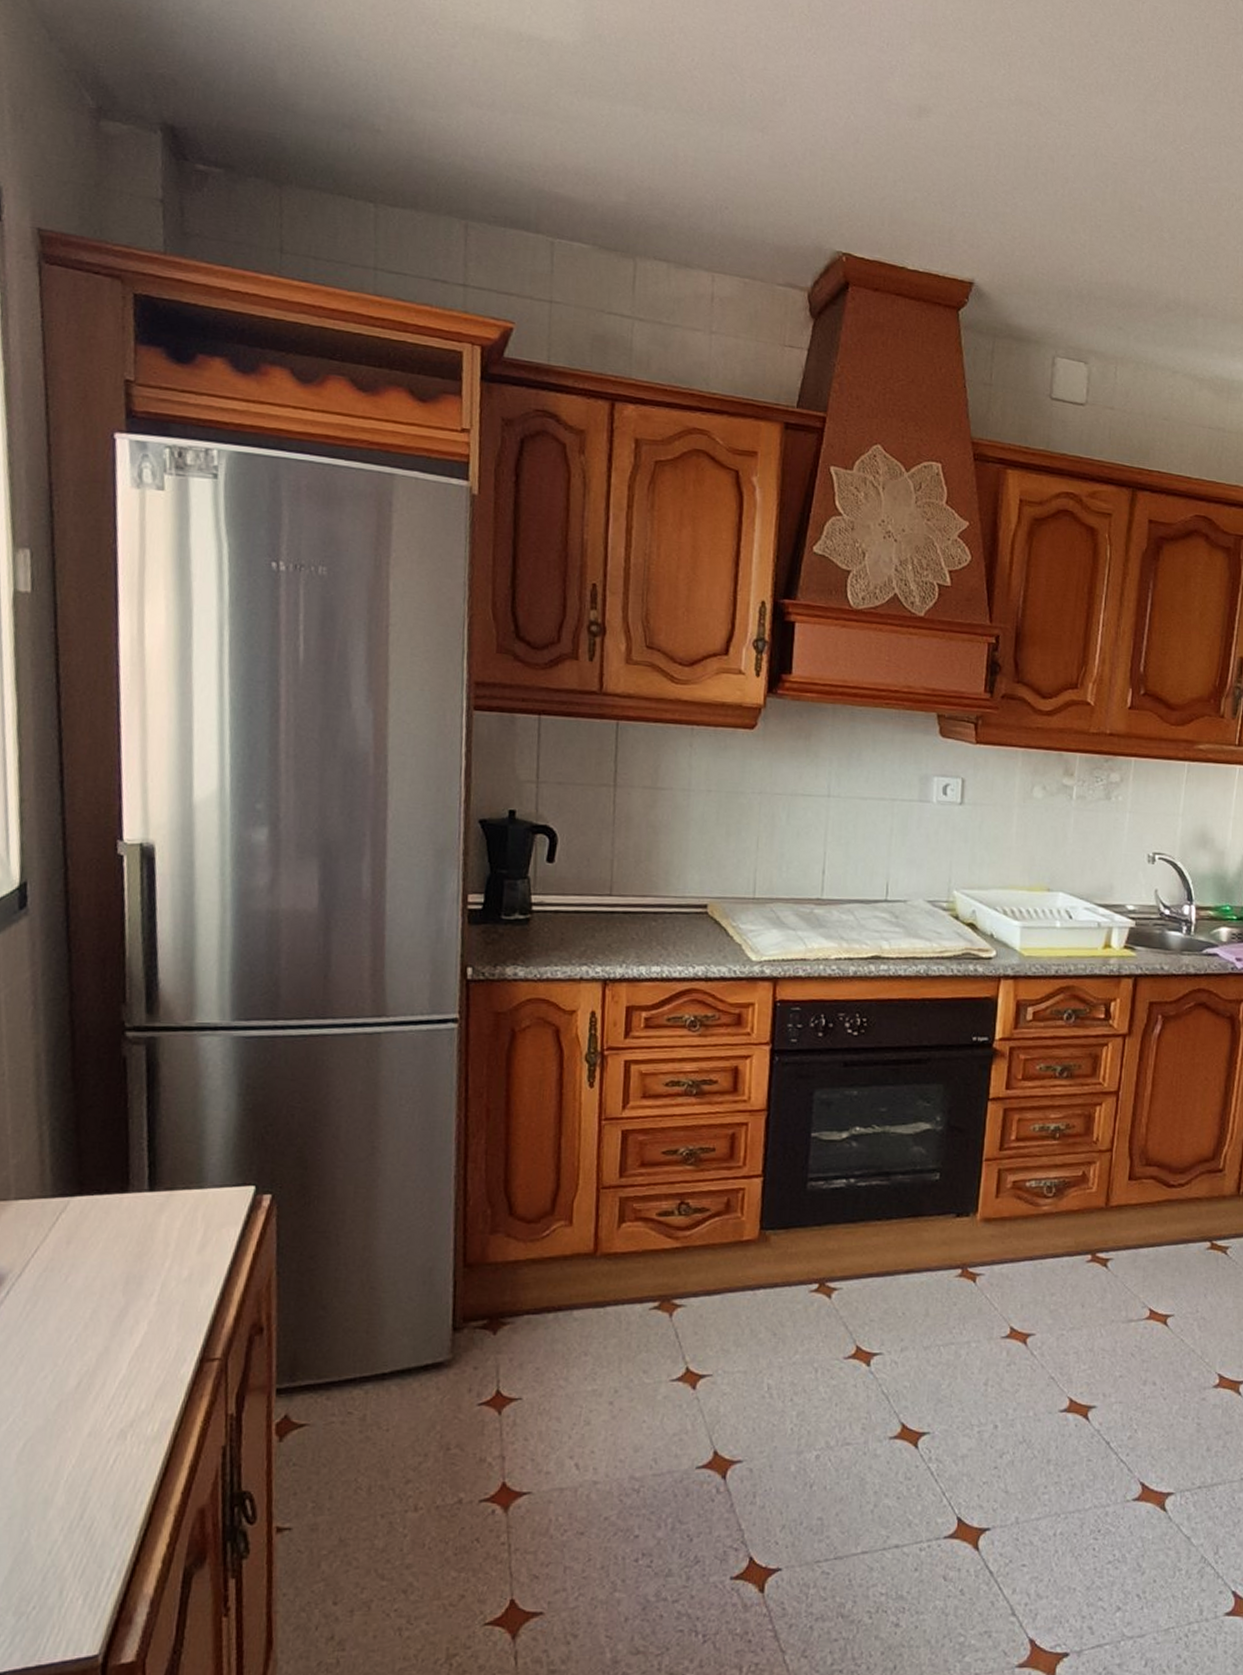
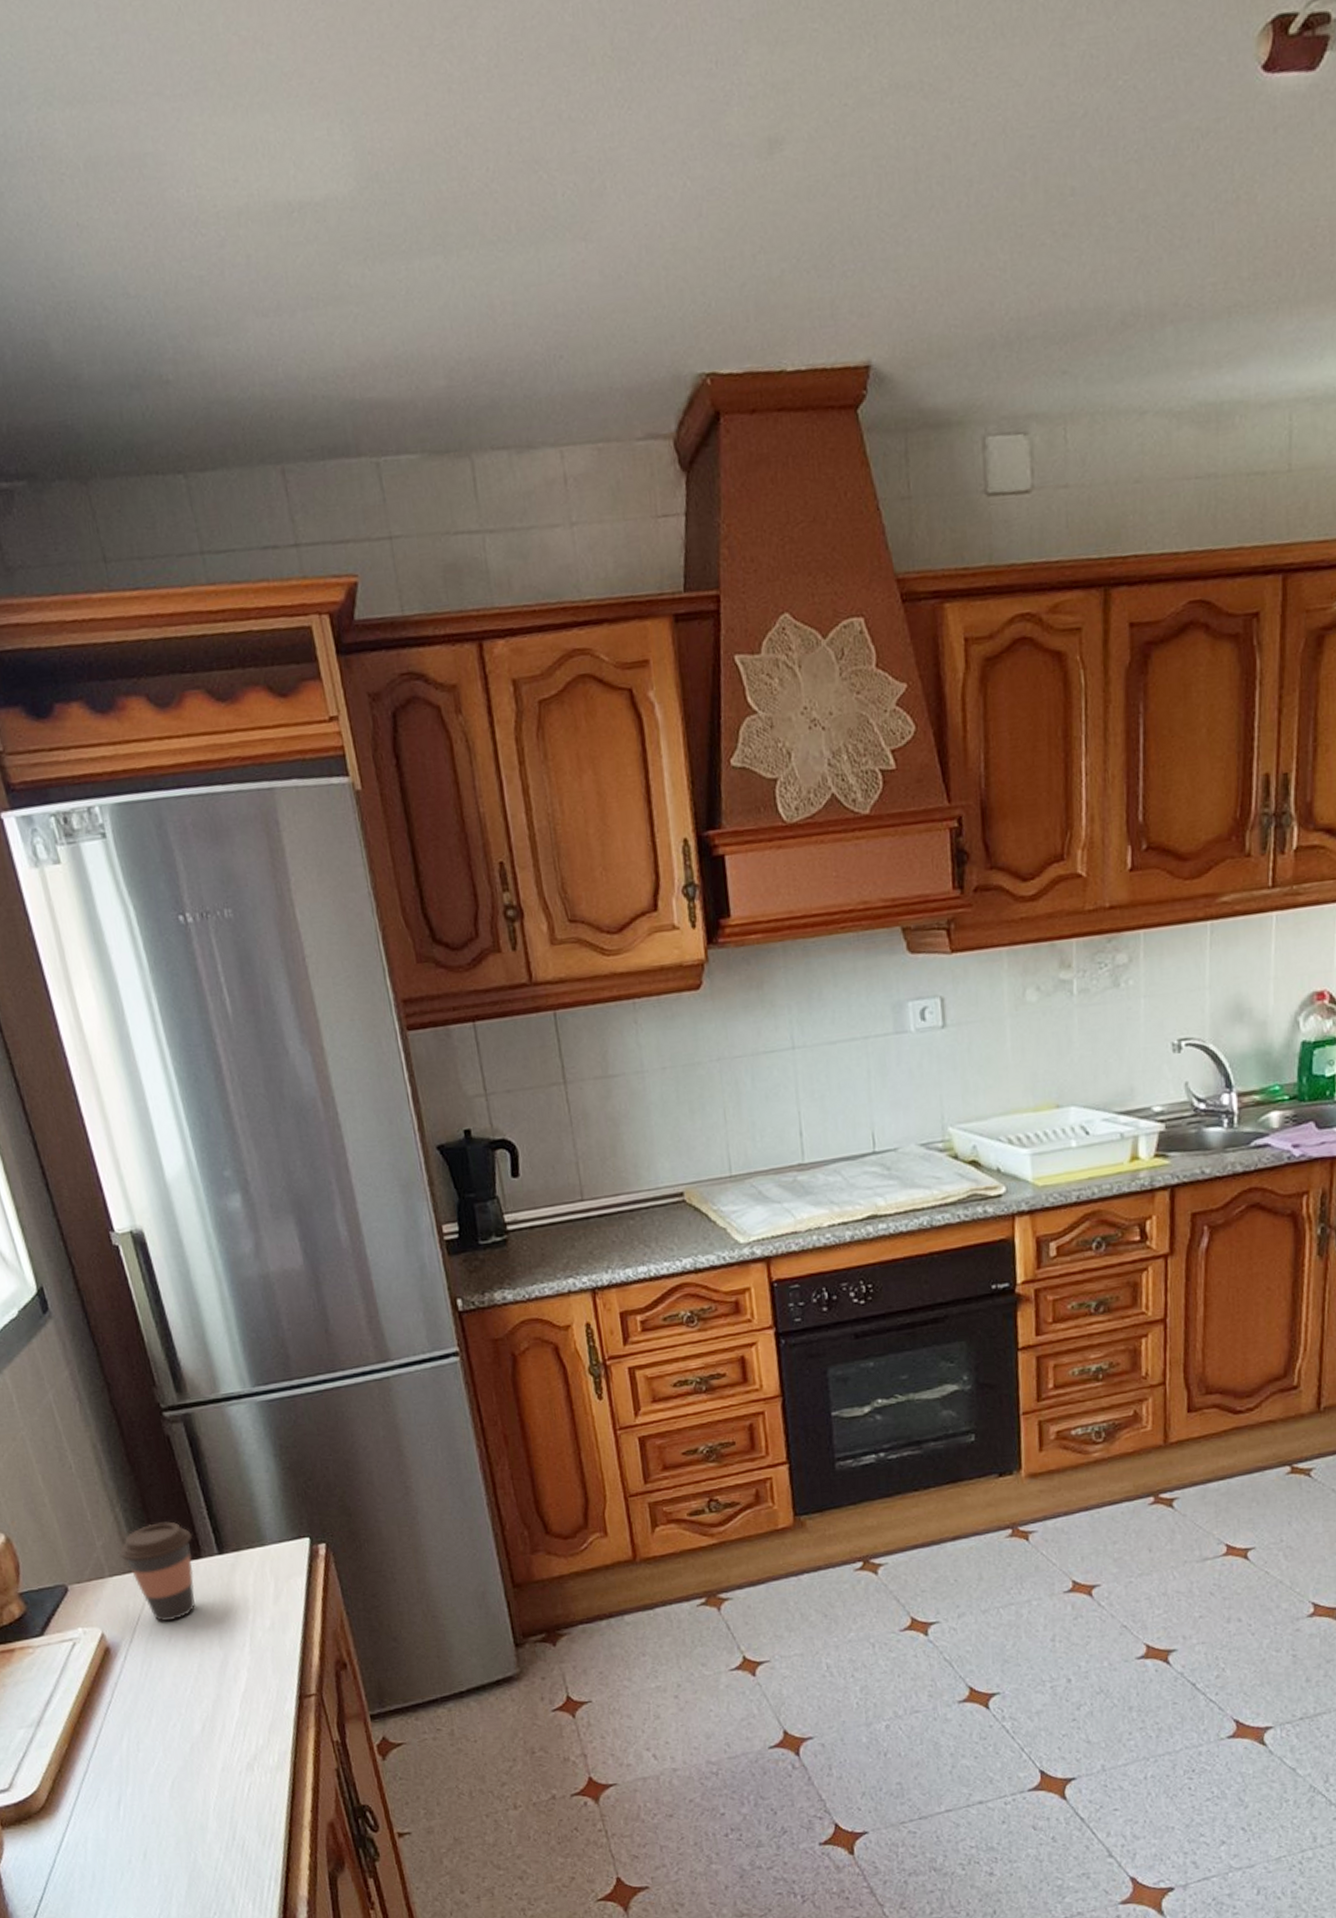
coffee cup: none [33,1147,125,1257] -> present [119,1521,195,1621]

